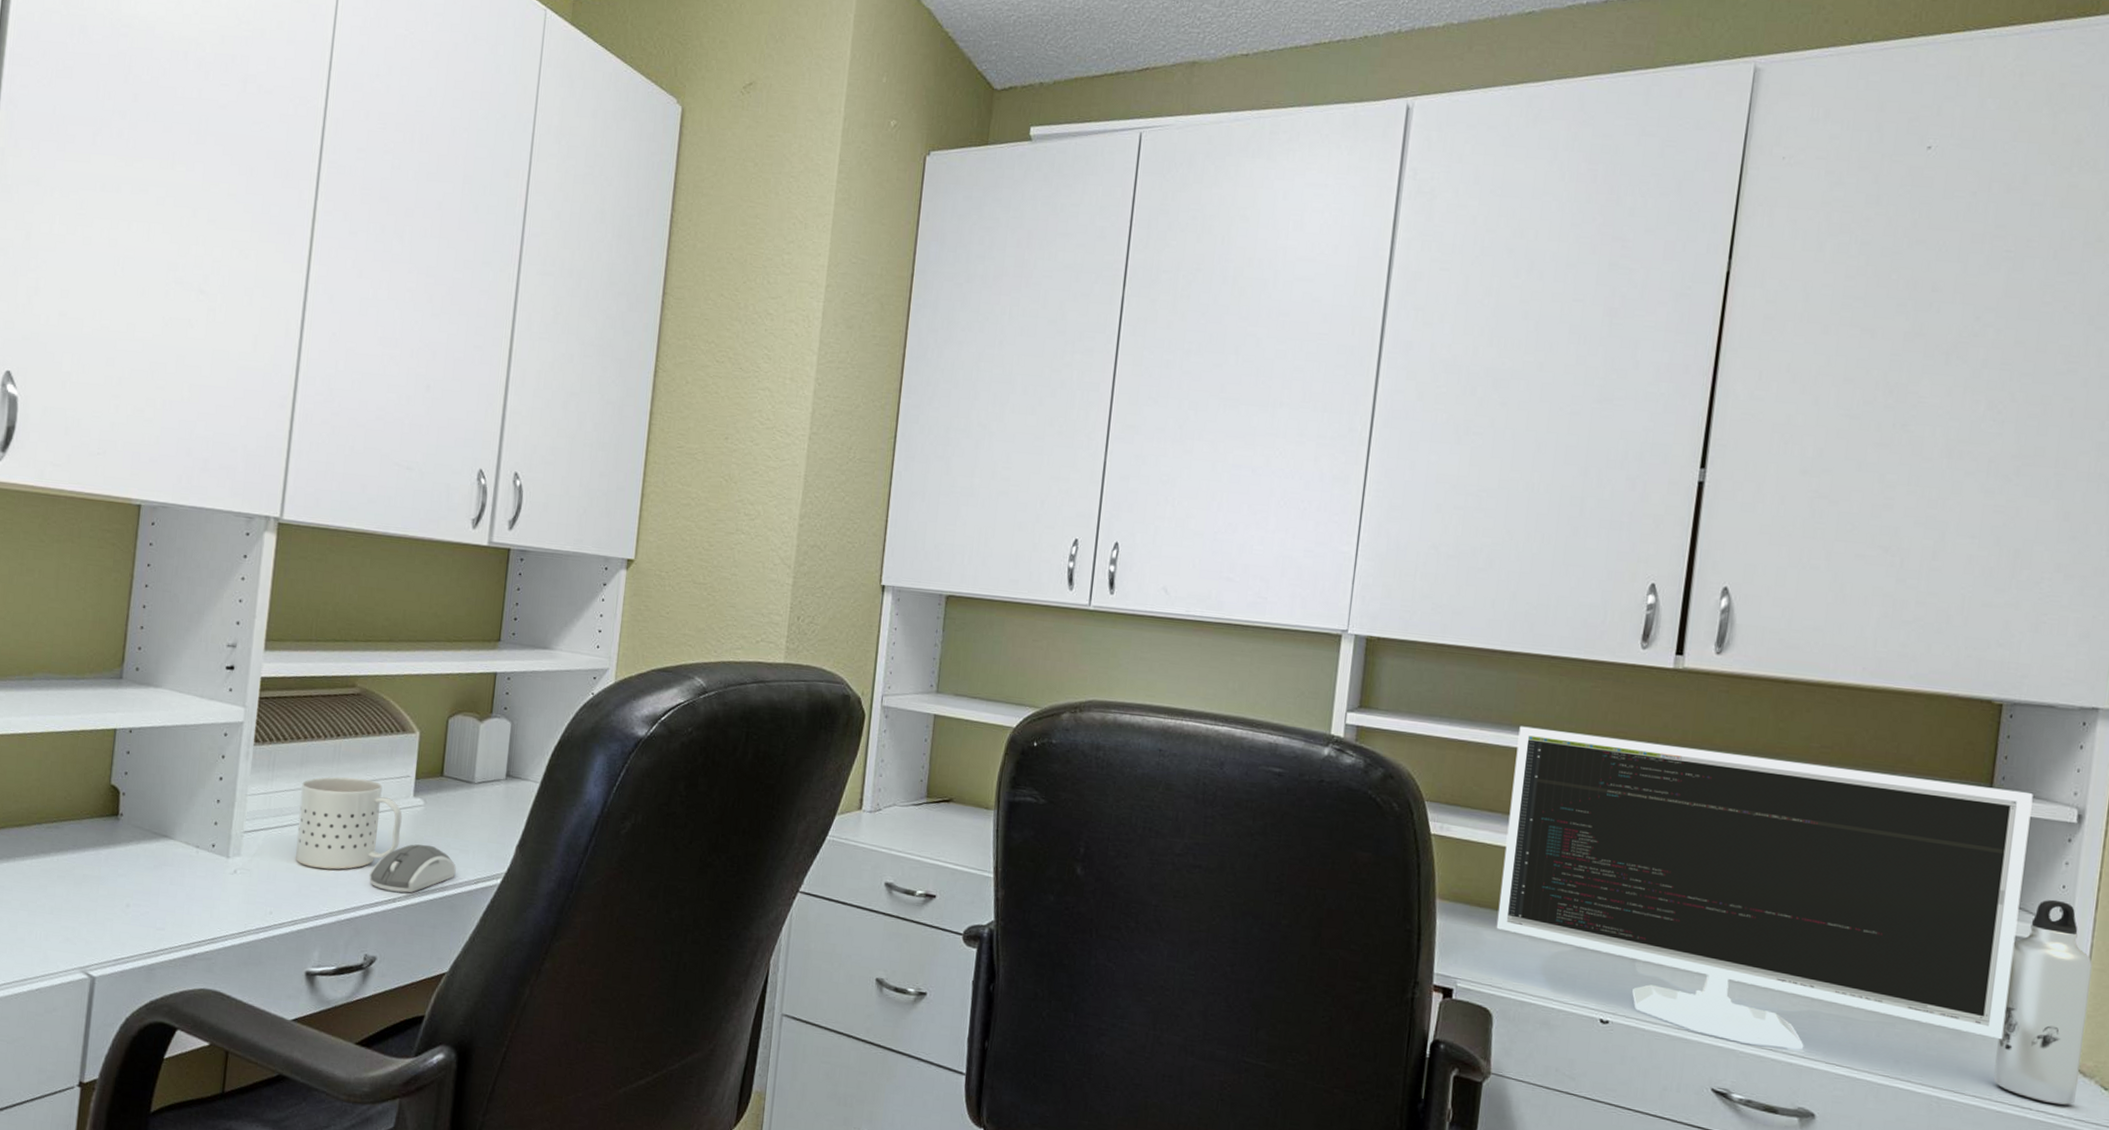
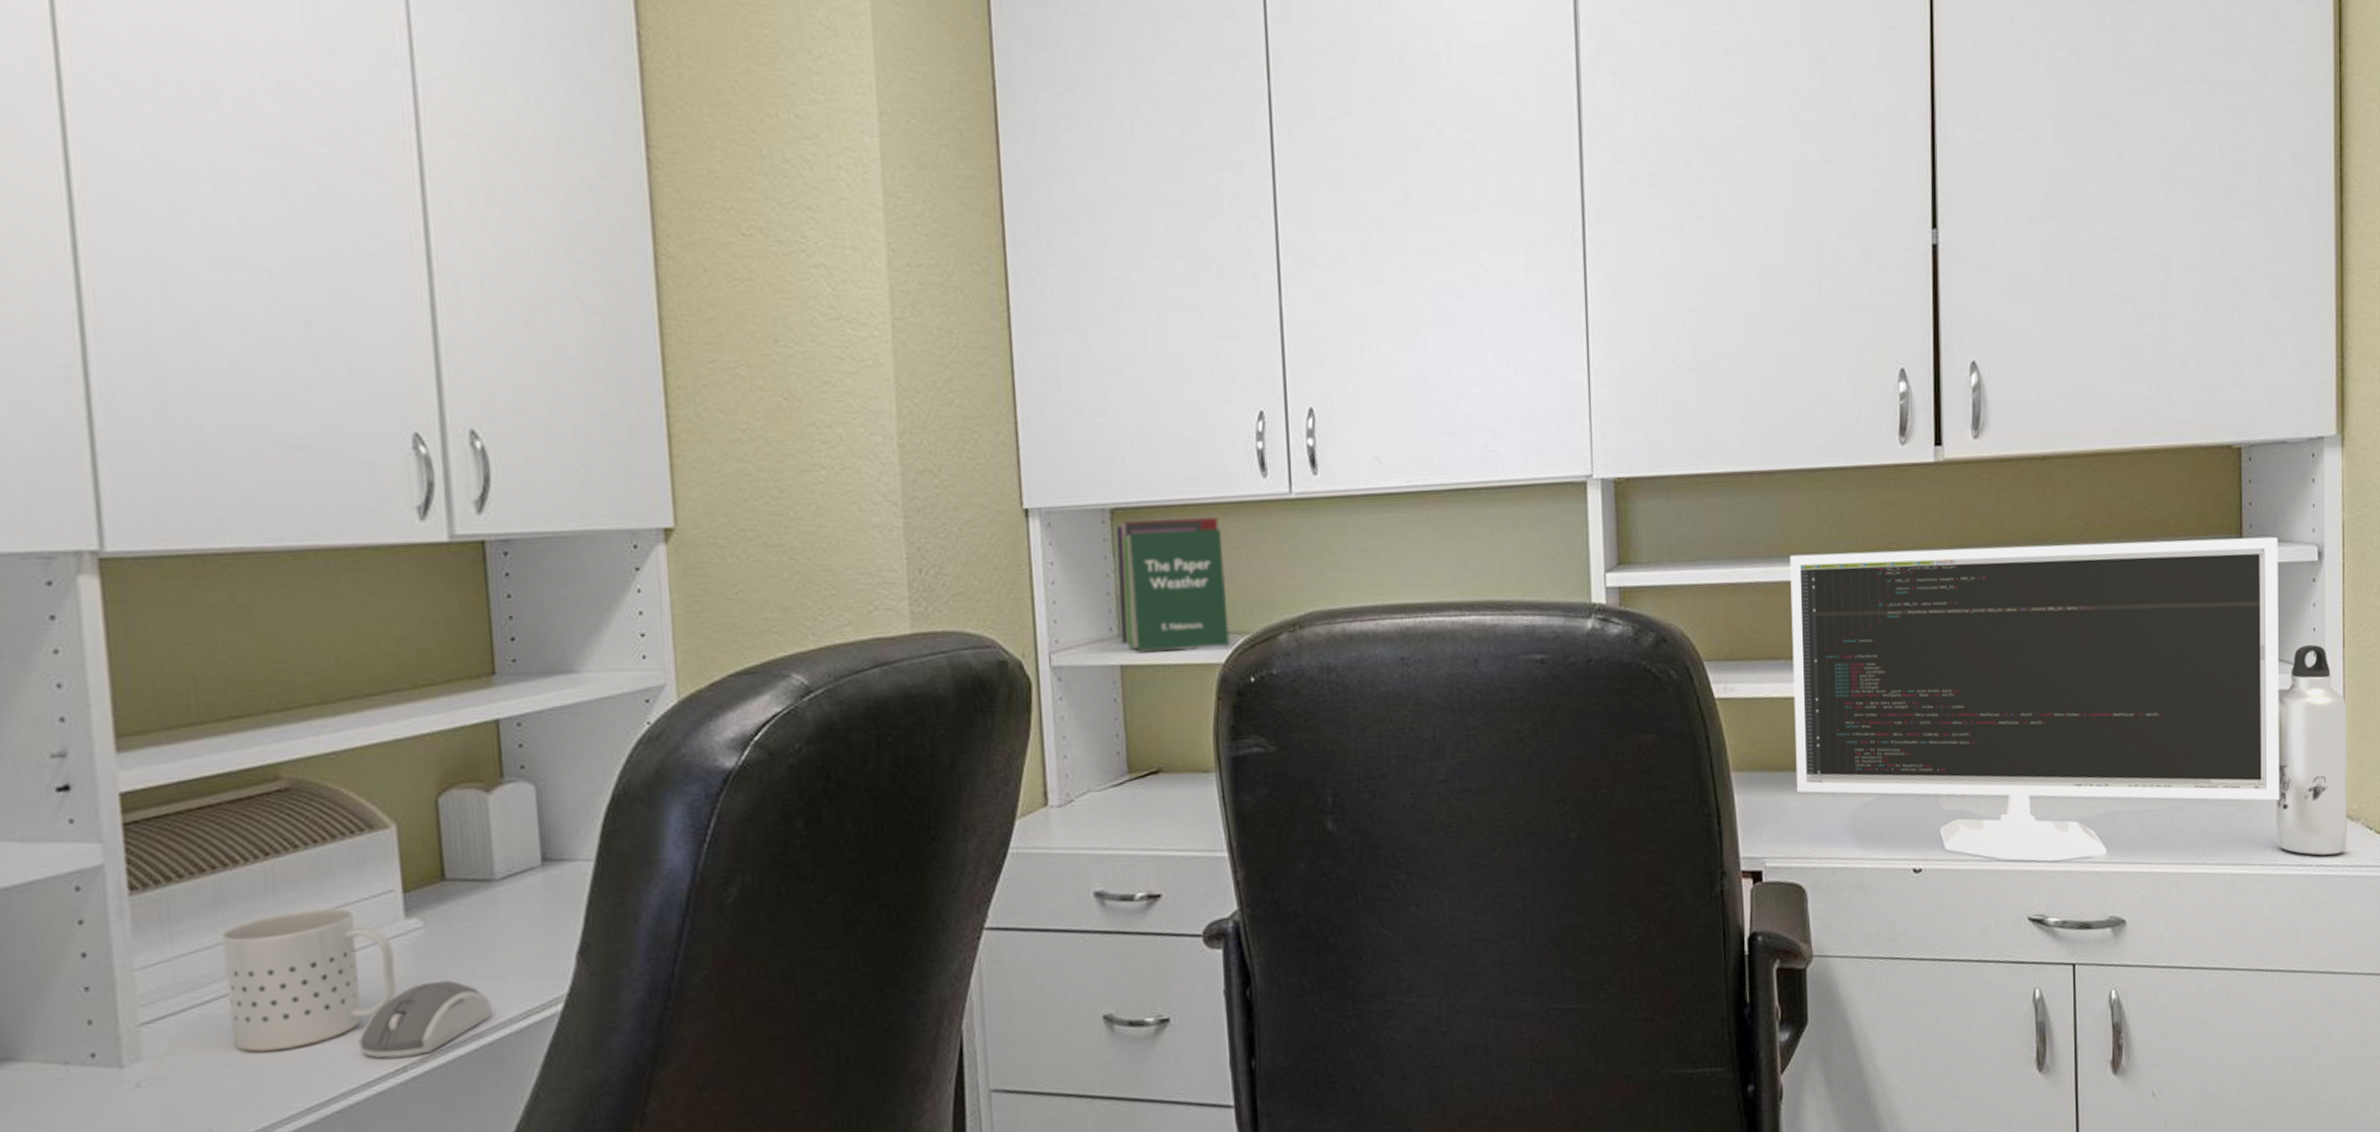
books: none [938,606,1029,716] -> present [1114,516,1230,653]

